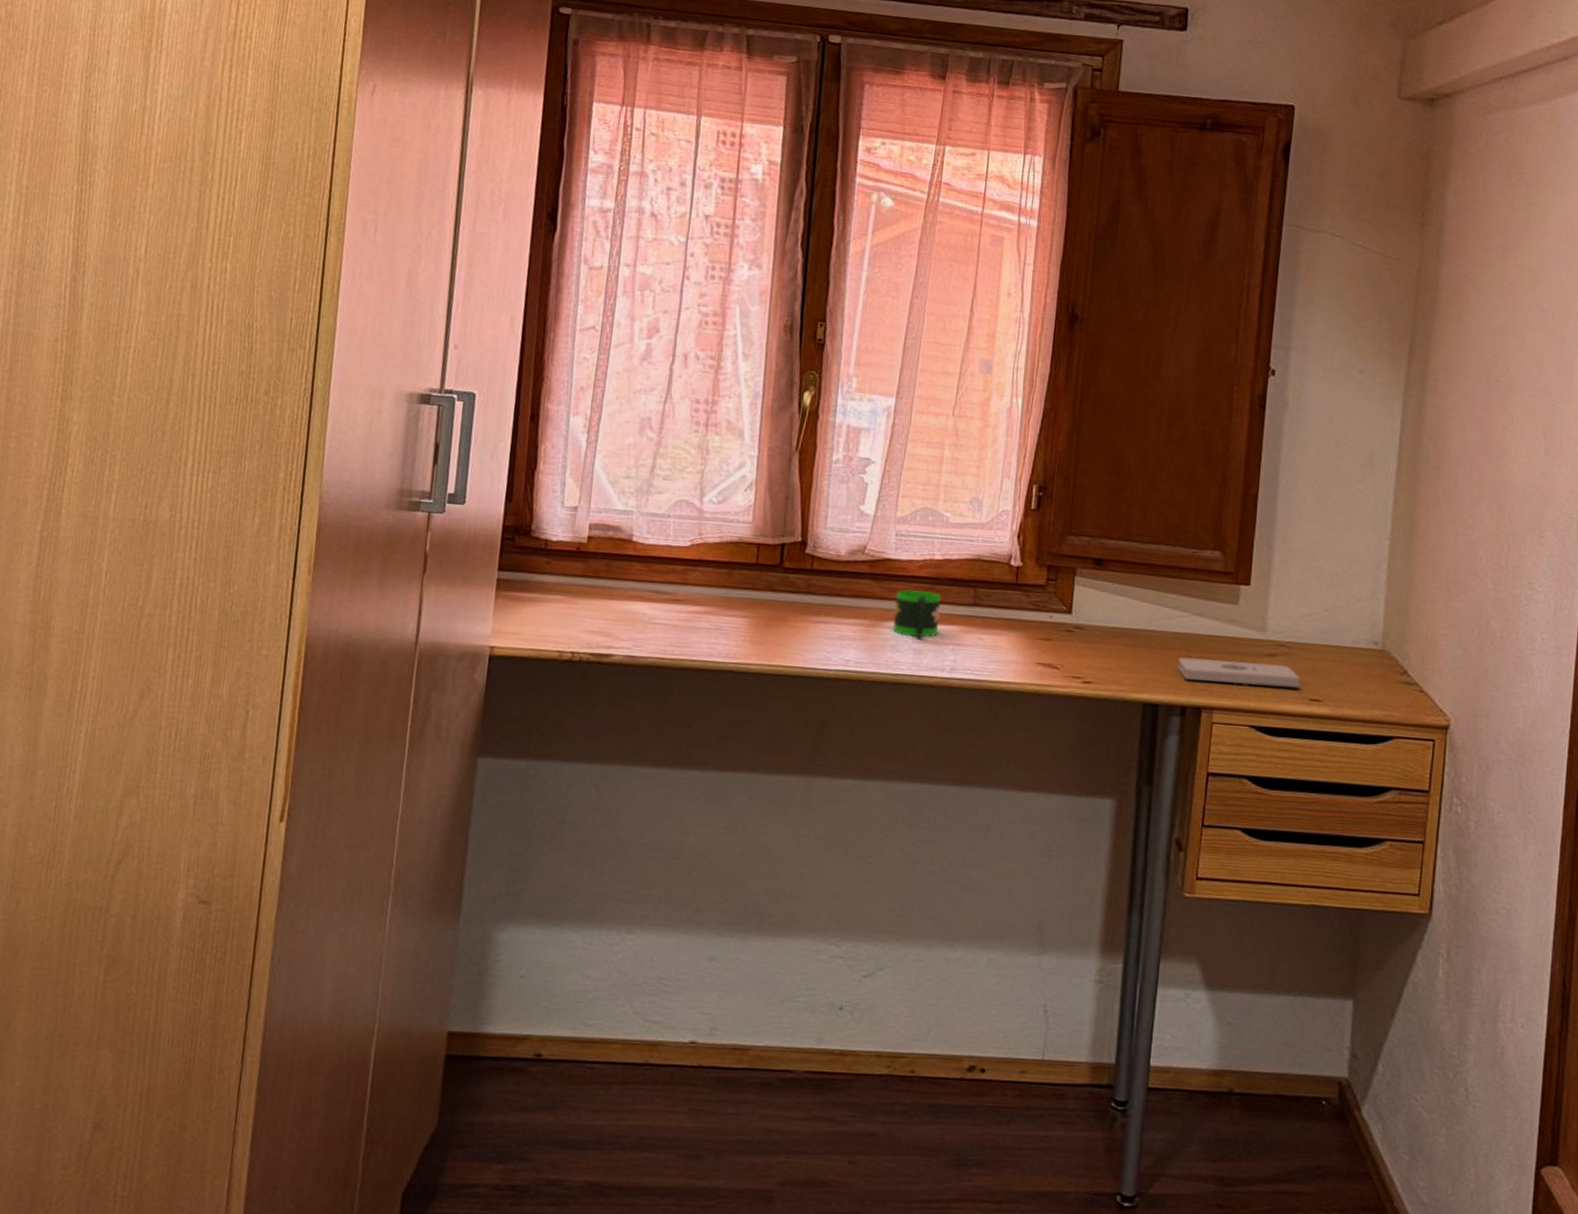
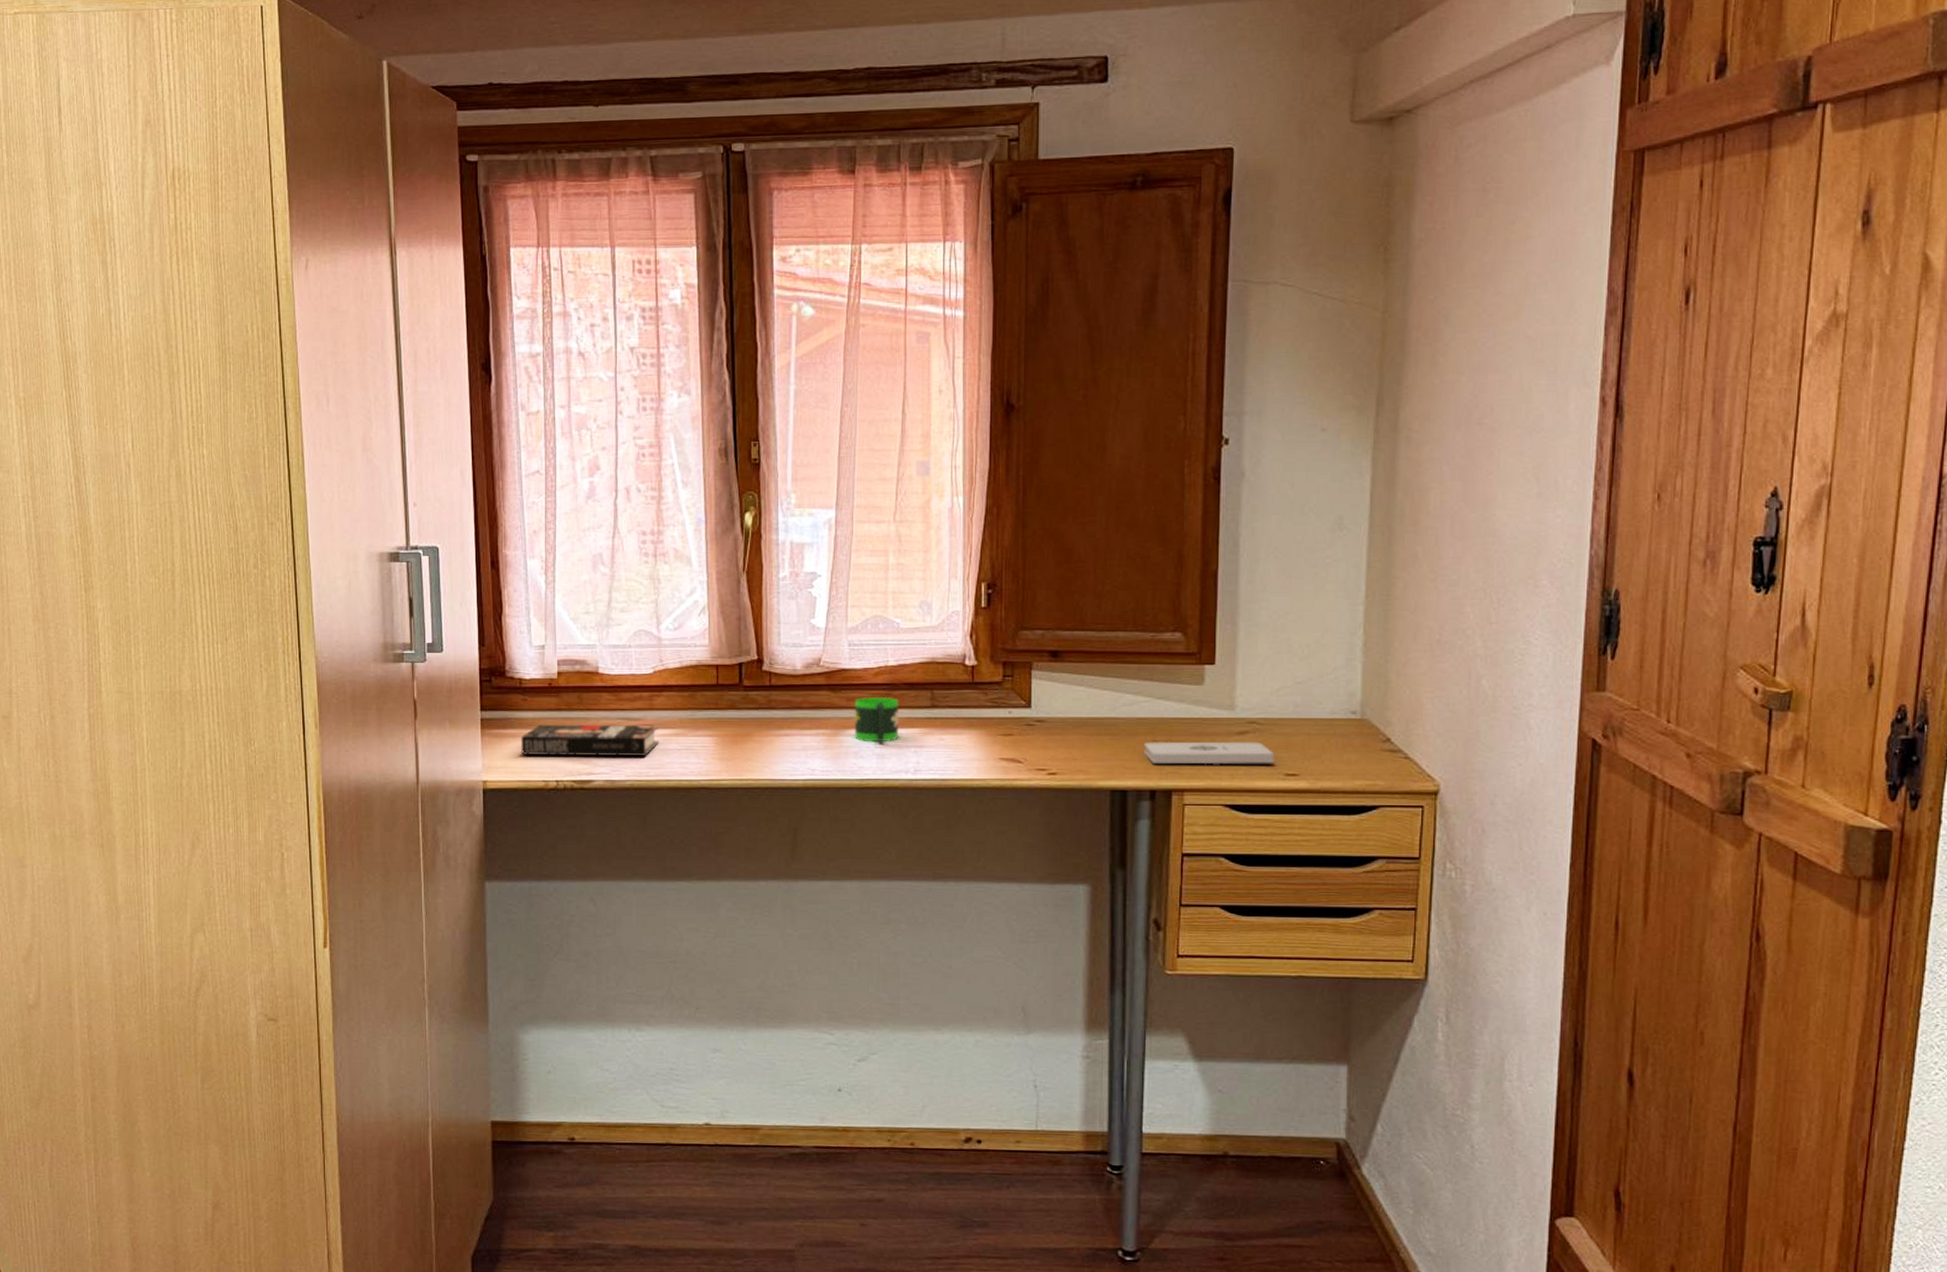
book: none [537,591,690,633] -> present [521,725,660,757]

